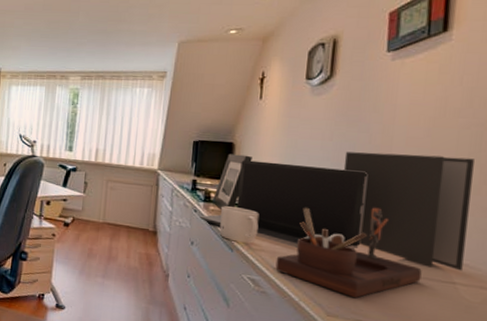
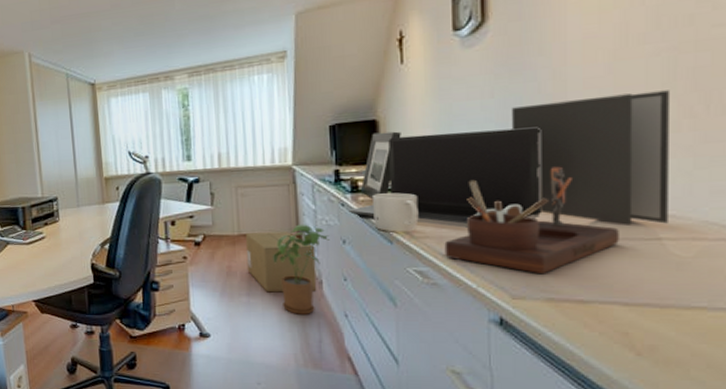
box: none [106,222,167,283] -> present [245,231,317,293]
house plant: none [129,221,181,302] -> present [273,224,330,314]

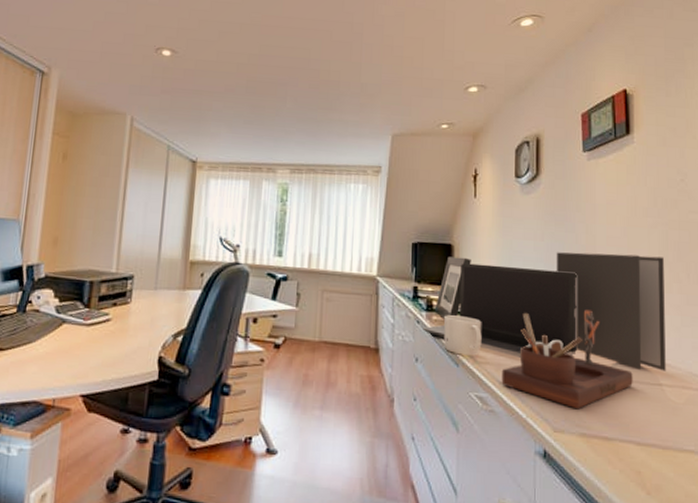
box: present [245,231,317,293] -> none [323,340,390,410]
house plant: present [273,224,330,314] -> none [350,337,404,435]

